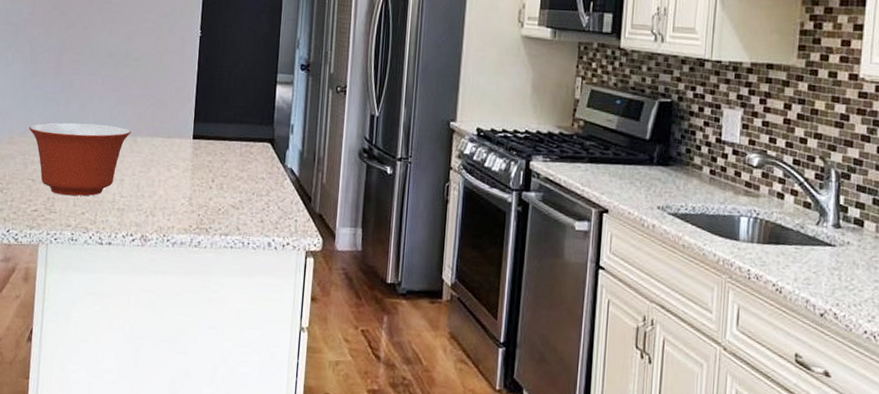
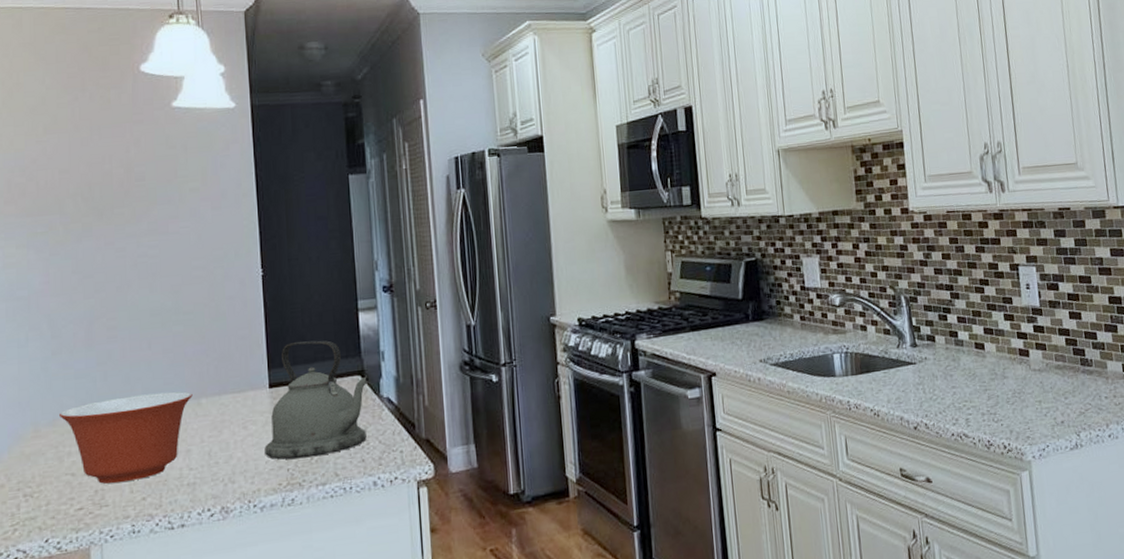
kettle: none [182,102,278,209] -> present [265,340,370,460]

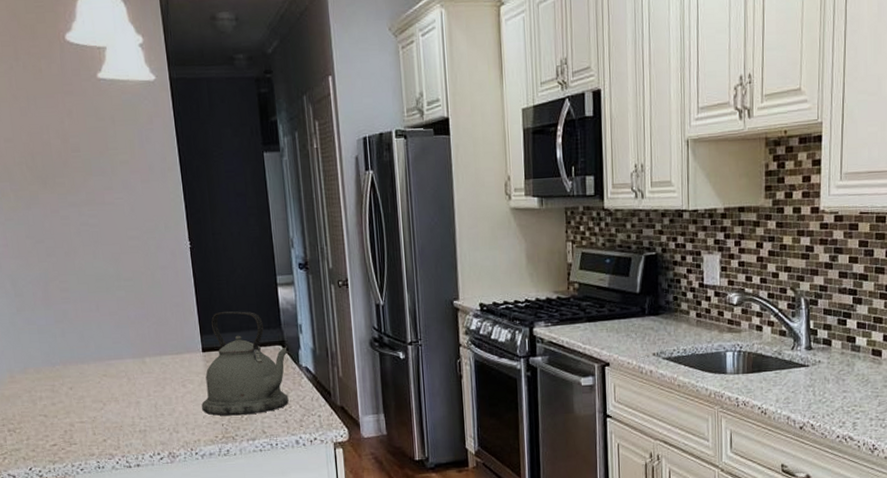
mixing bowl: present [60,391,193,484] -> none [29,350,138,426]

